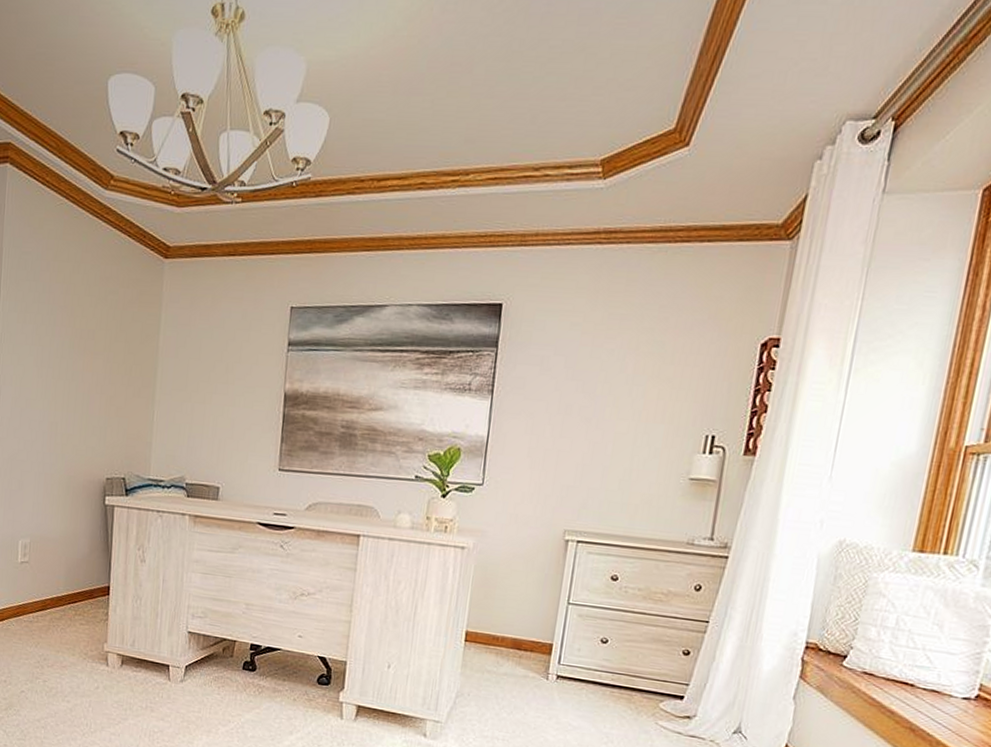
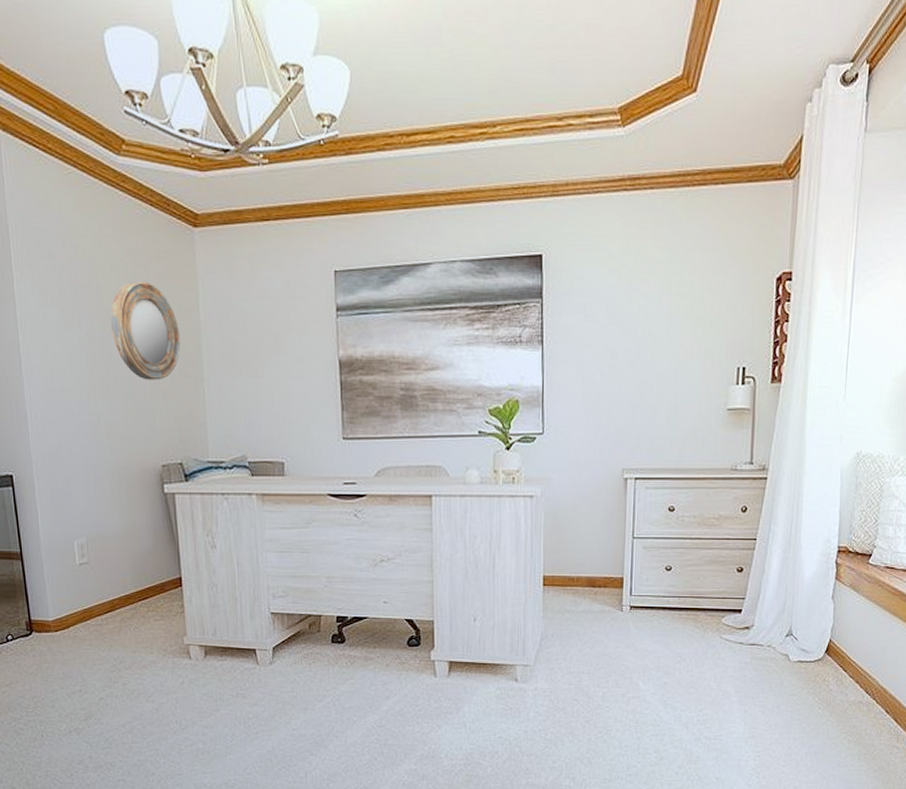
home mirror: none [78,305,139,398] -> present [111,281,180,380]

